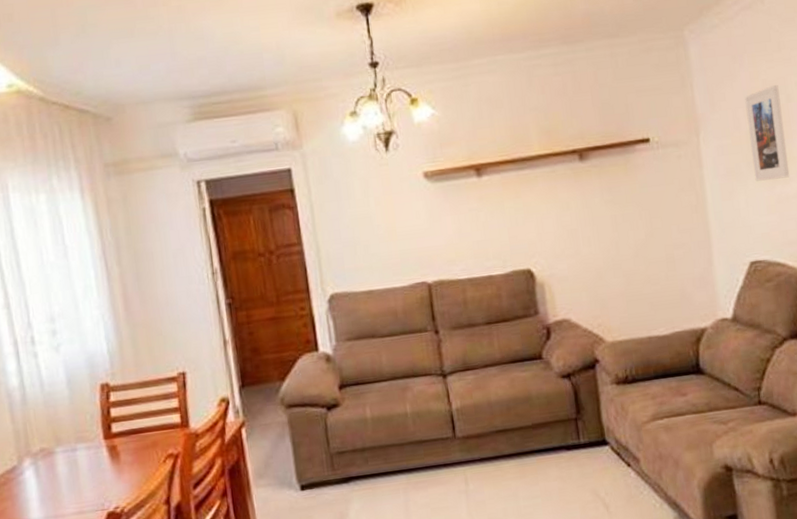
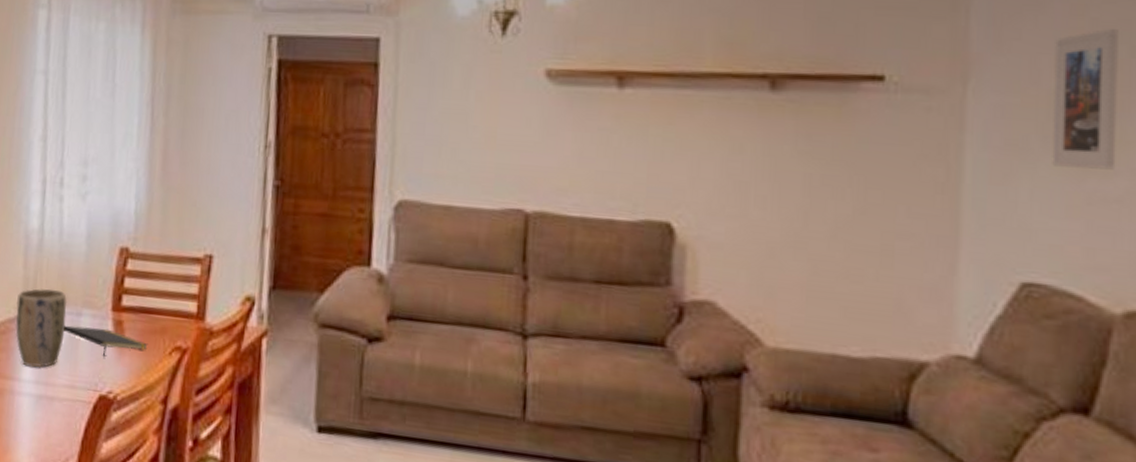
plant pot: none [11,433,64,507] -> present [15,288,68,368]
notepad: none [62,455,144,480] -> present [64,325,148,358]

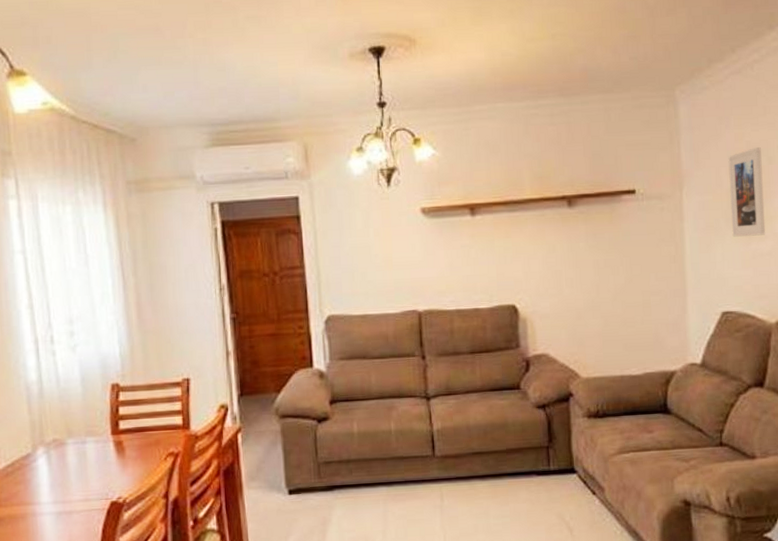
plant pot: present [15,288,68,368] -> none [27,426,74,492]
notepad: present [64,325,148,358] -> none [72,449,146,472]

